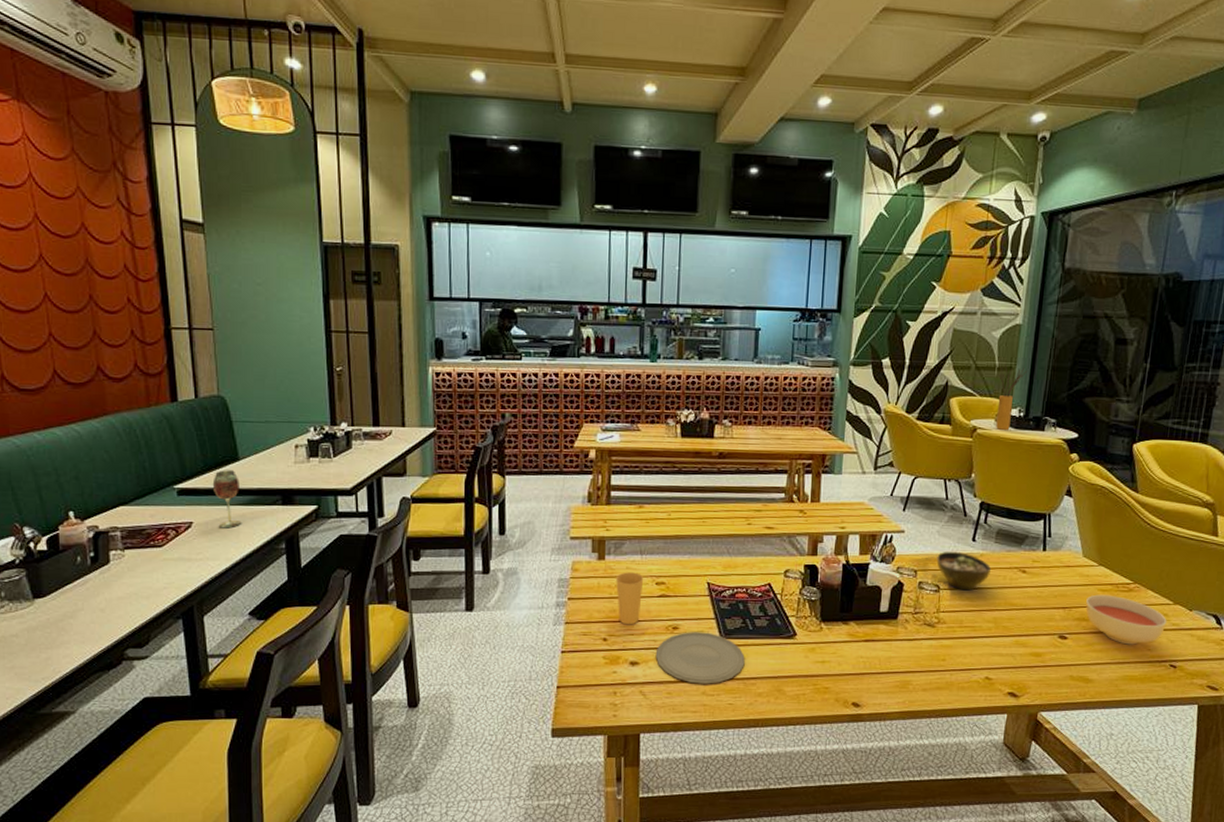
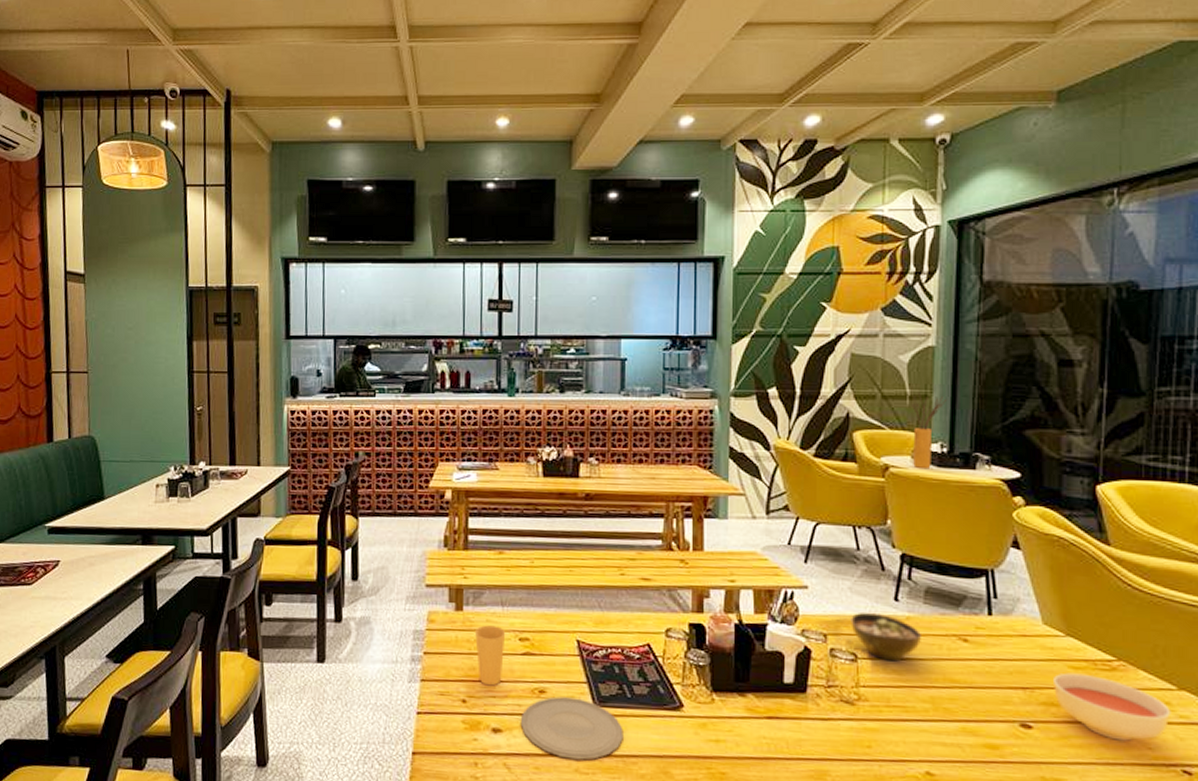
wineglass: present [212,470,241,529] -> none [79,509,104,568]

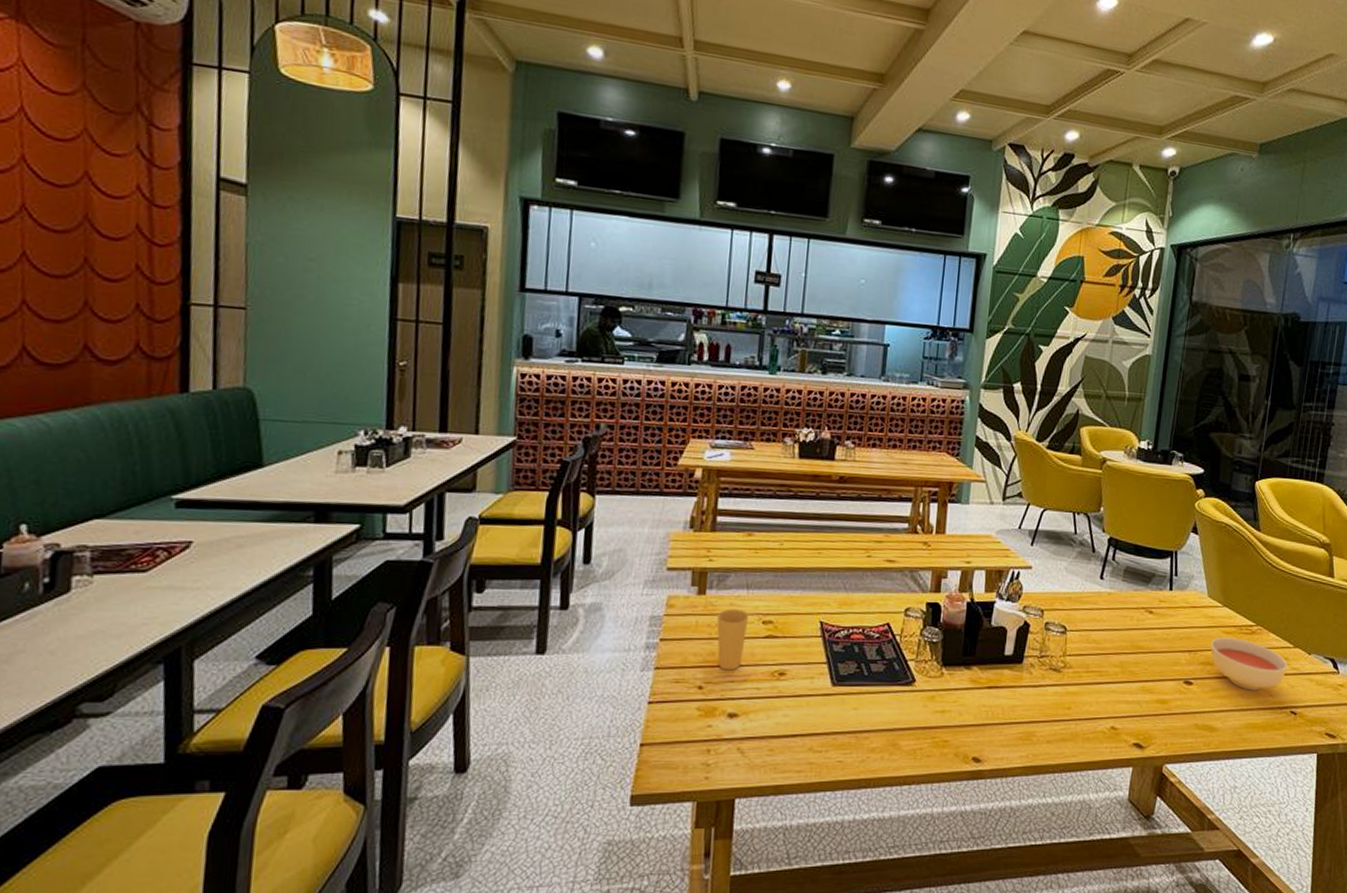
plate: present [520,696,623,761] -> none [757,678,858,739]
bowl: present [851,612,922,662] -> none [1064,589,1119,632]
vase: present [912,391,946,470] -> none [1125,394,1155,464]

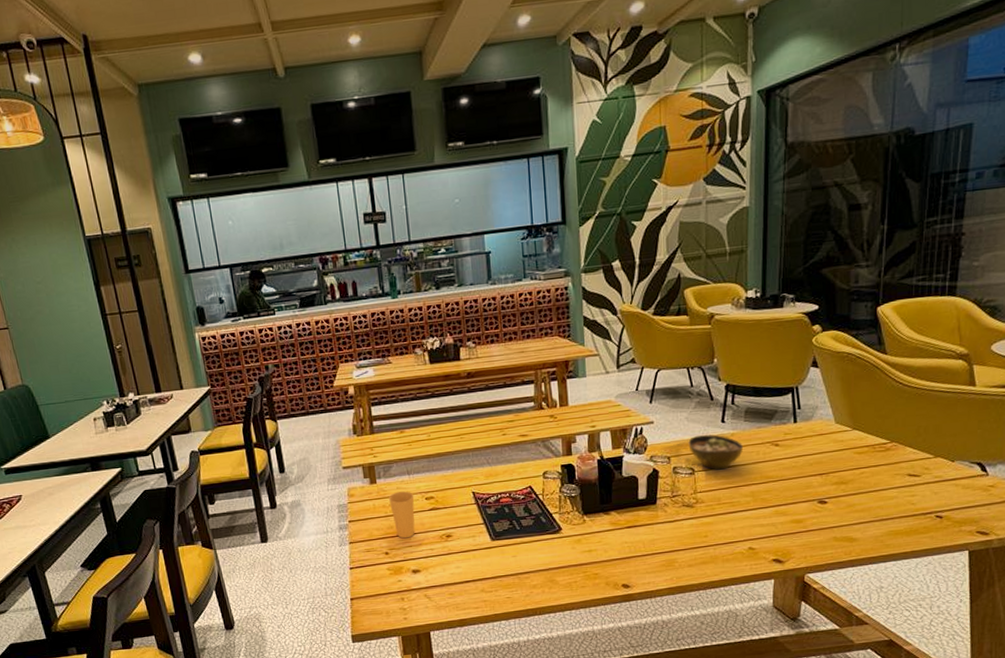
bowl: none [1064,589,1119,632] -> present [688,434,744,470]
bowl: present [1210,637,1288,691] -> none [843,456,929,502]

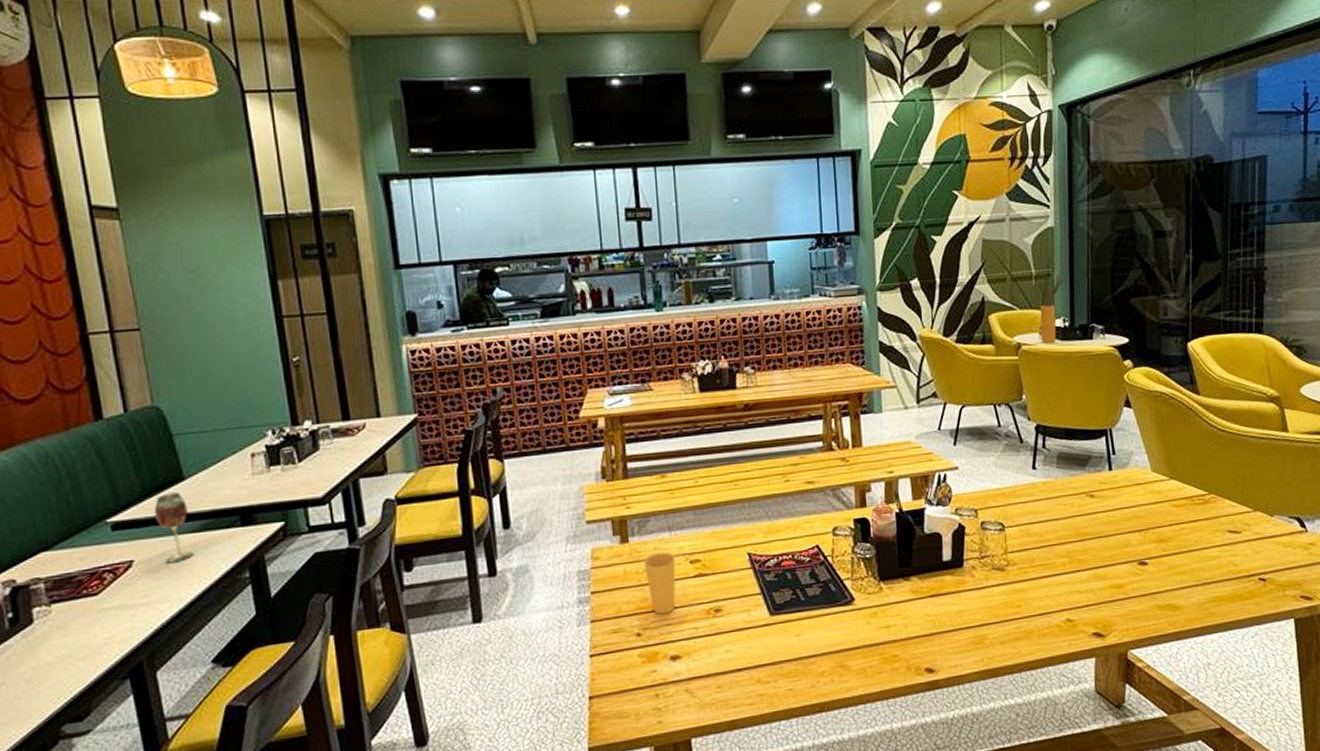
wineglass: none [31,447,61,497] -> present [154,492,193,563]
bowl: present [688,434,744,470] -> none [997,483,1057,526]
vase: none [731,248,759,314] -> present [1037,271,1066,344]

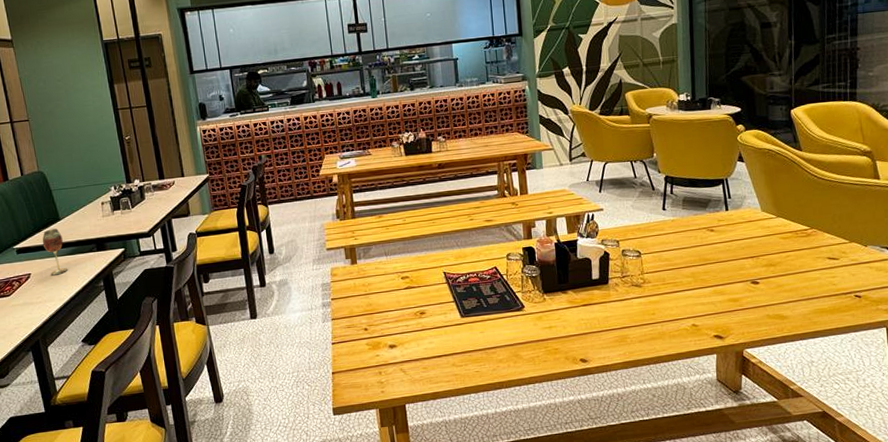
cup: present [644,552,676,615] -> none [368,271,392,316]
vase: present [1037,271,1066,344] -> none [664,58,687,114]

